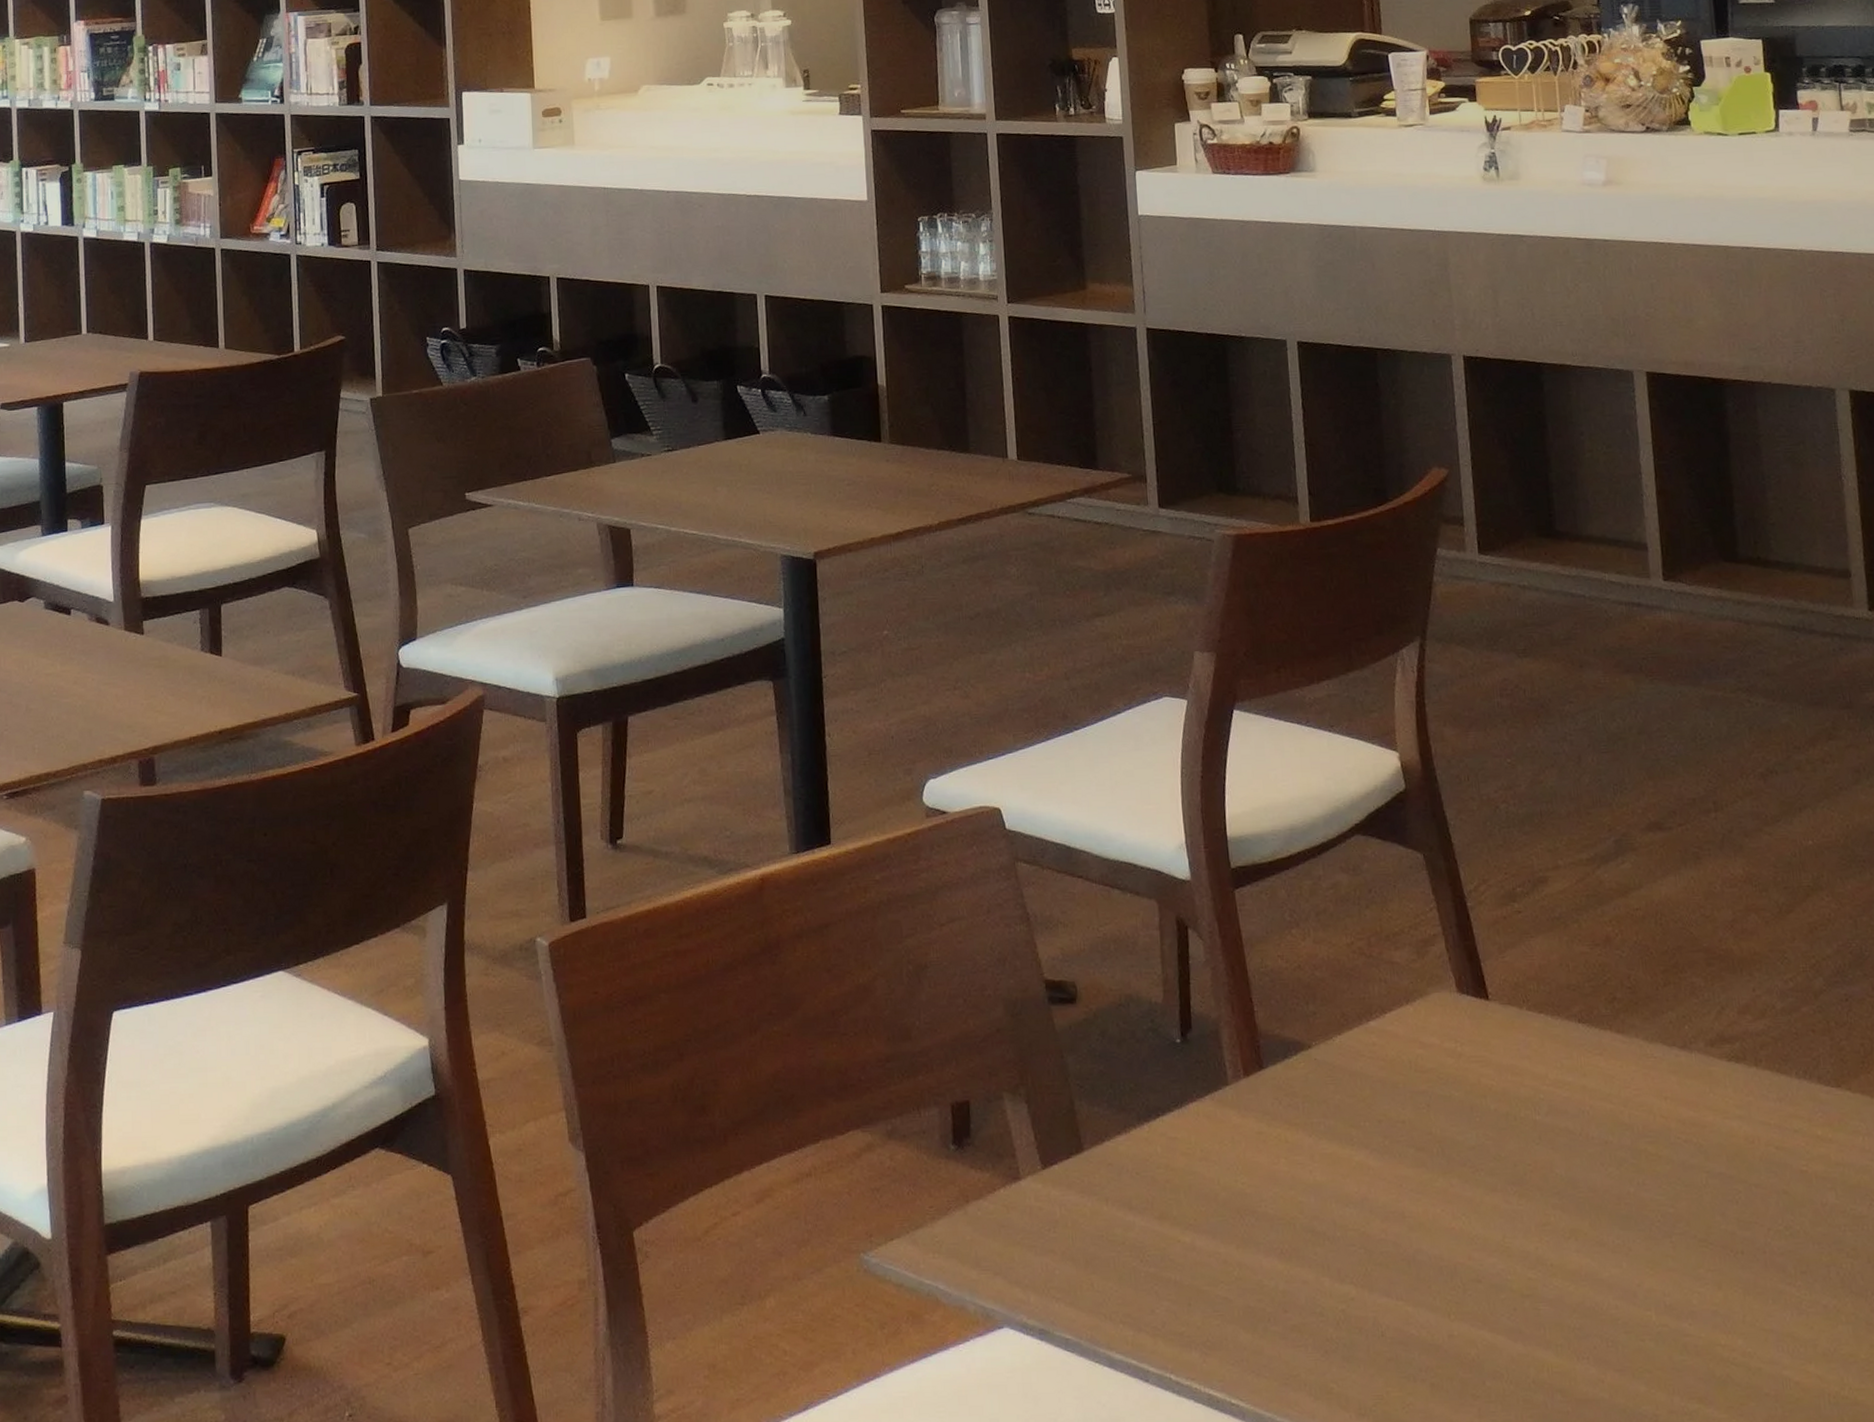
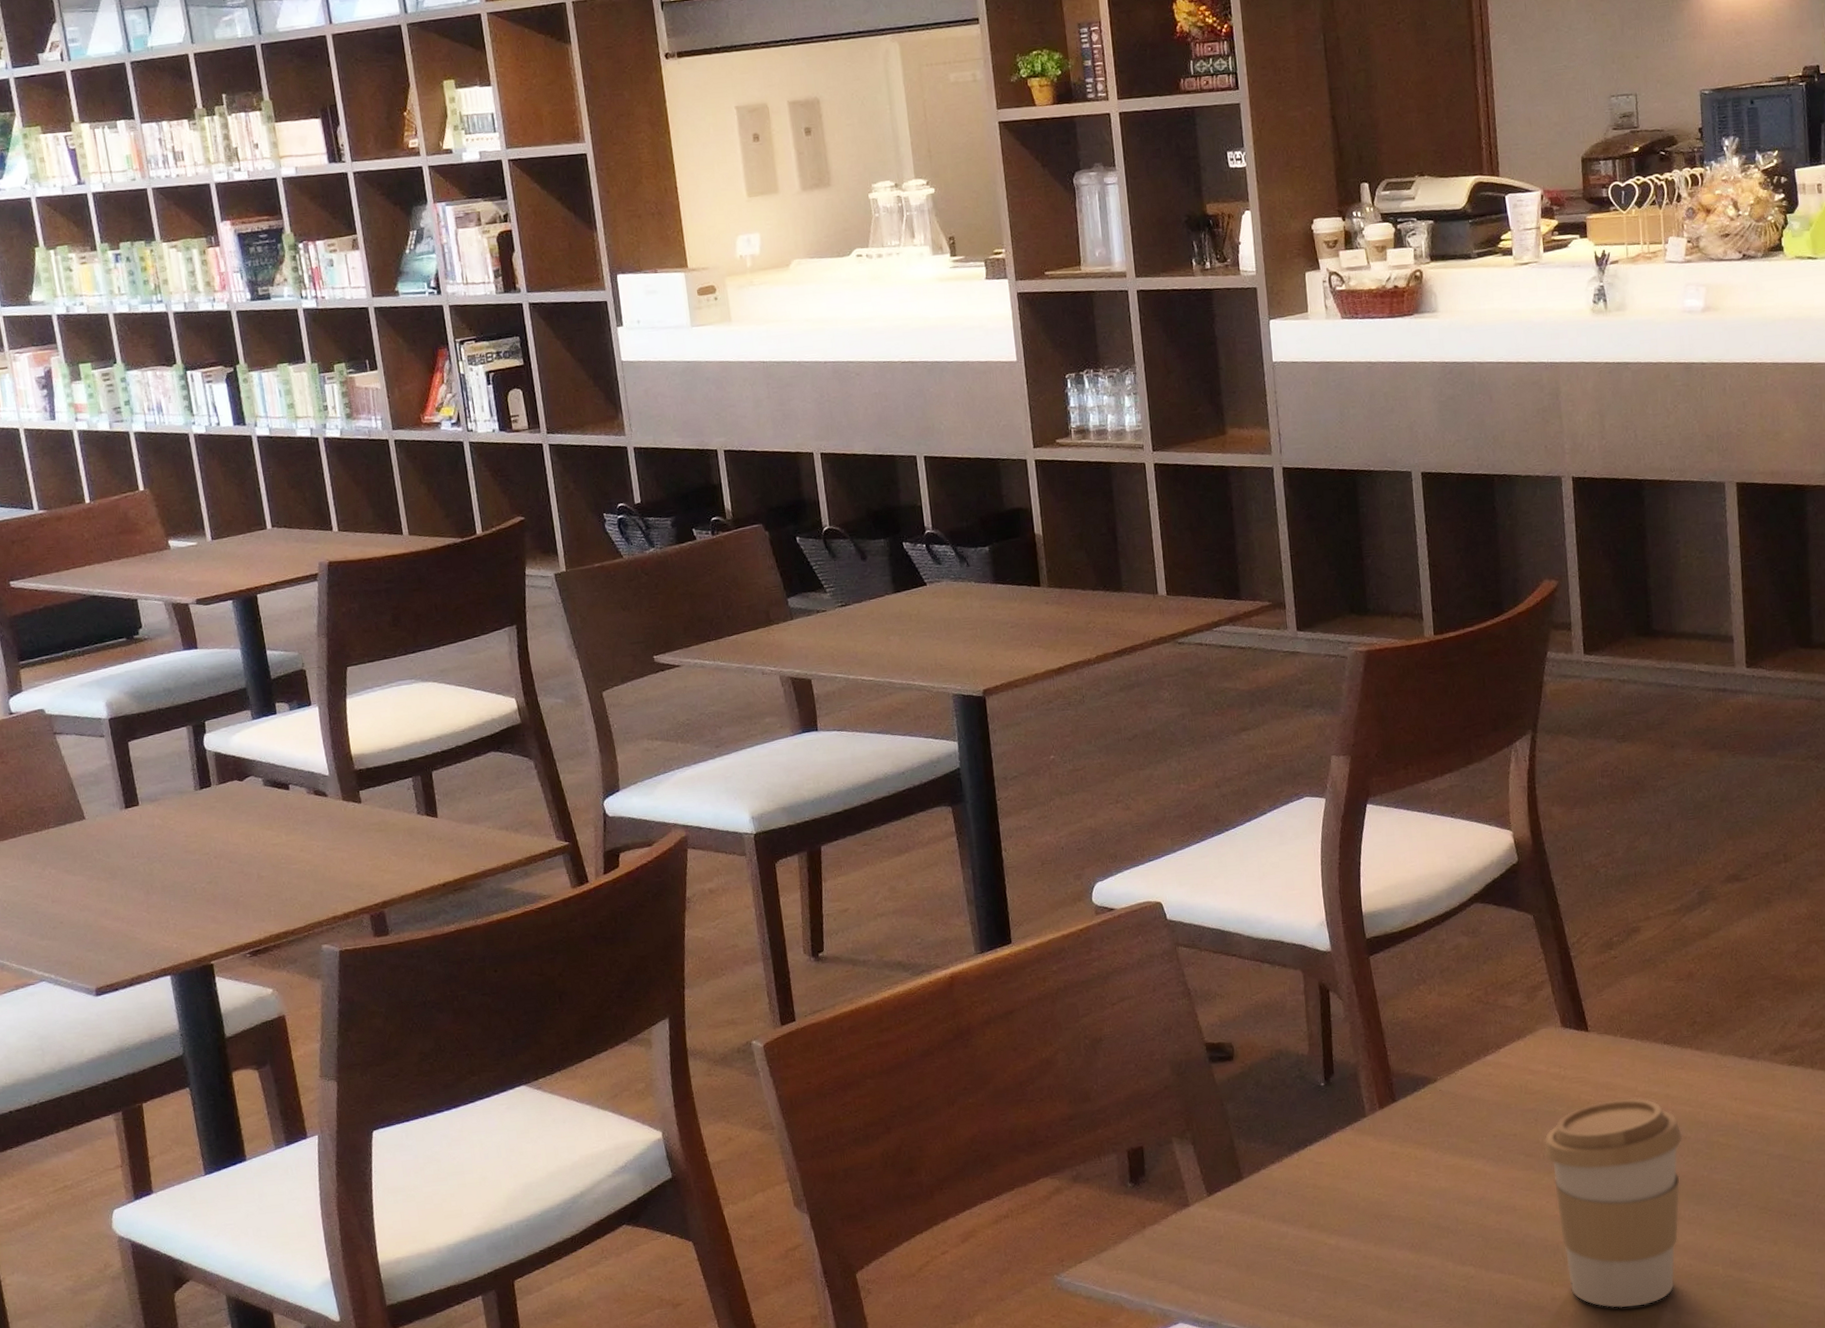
coffee cup: none [1438,1087,1604,1356] -> present [1544,1098,1683,1308]

